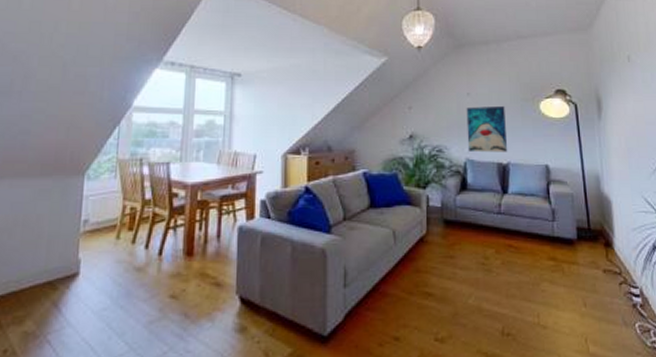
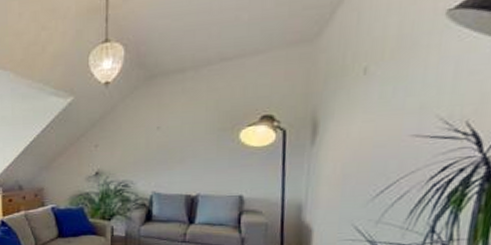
wall art: present [466,105,508,153] -> none [154,137,199,186]

